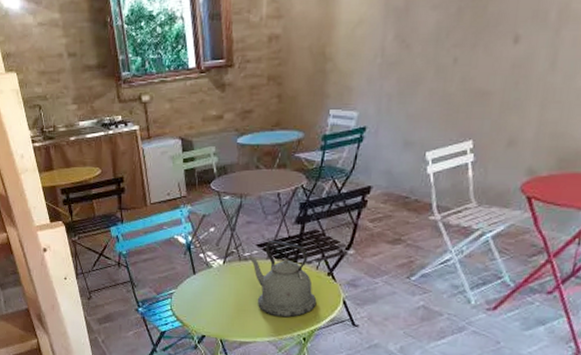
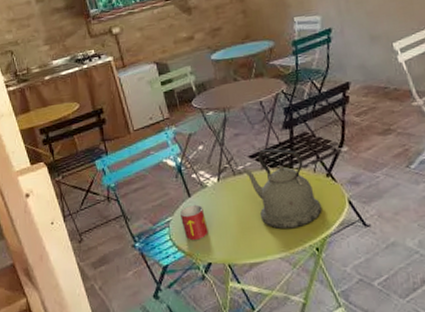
mug: none [182,281,207,314] -> present [179,204,209,241]

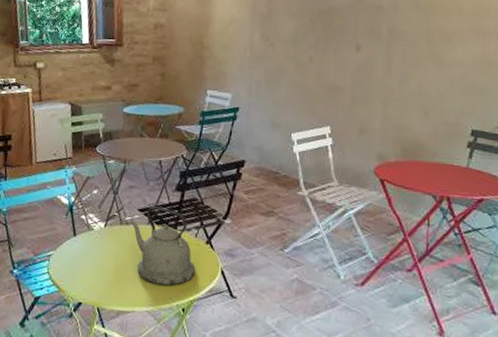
mug: present [179,204,209,241] -> none [61,244,86,279]

